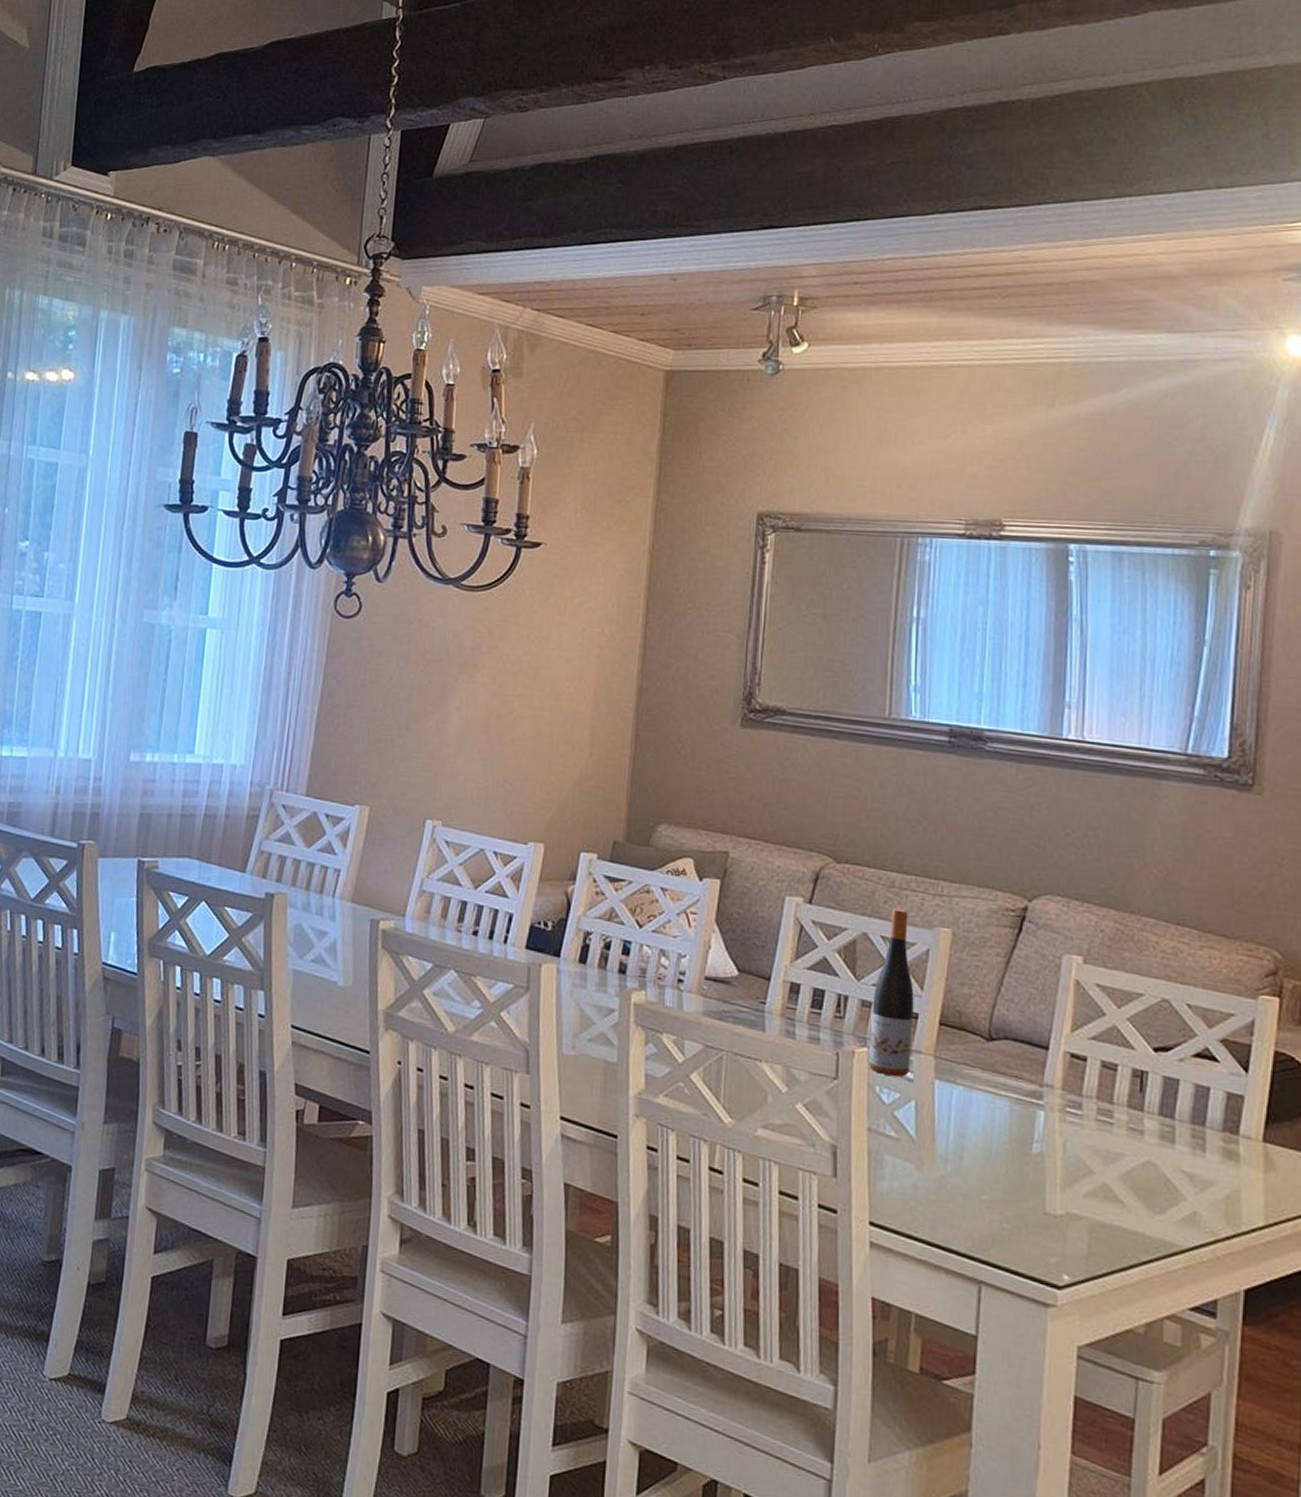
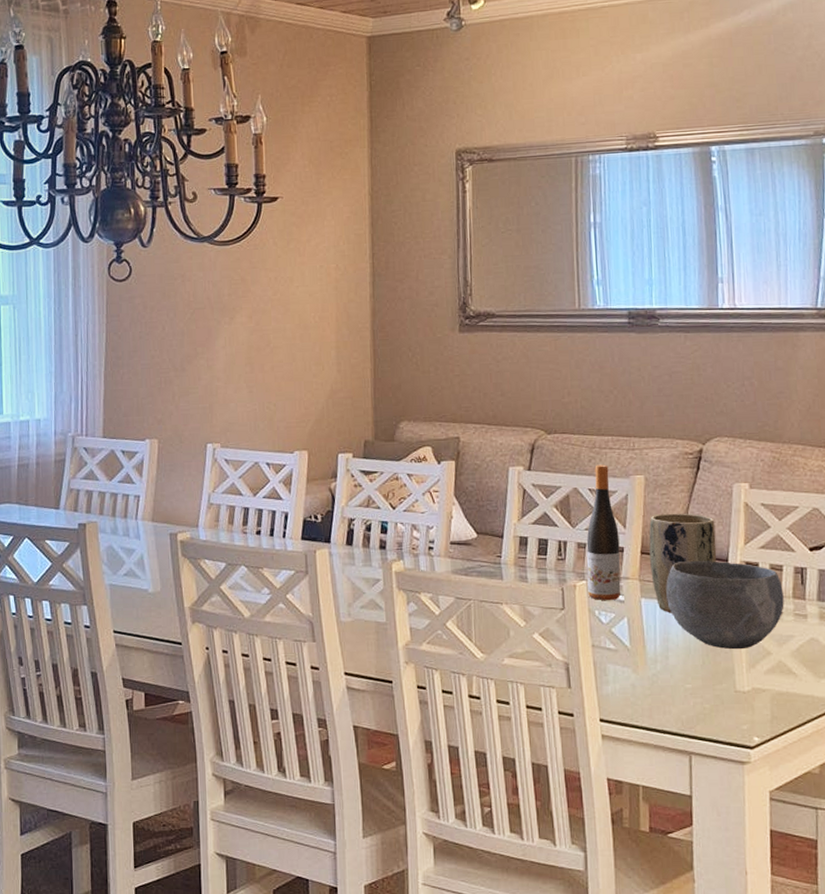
plant pot: none [950,979,1036,1104] -> present [649,513,717,613]
bowl: none [967,1041,1116,1162] -> present [666,561,784,650]

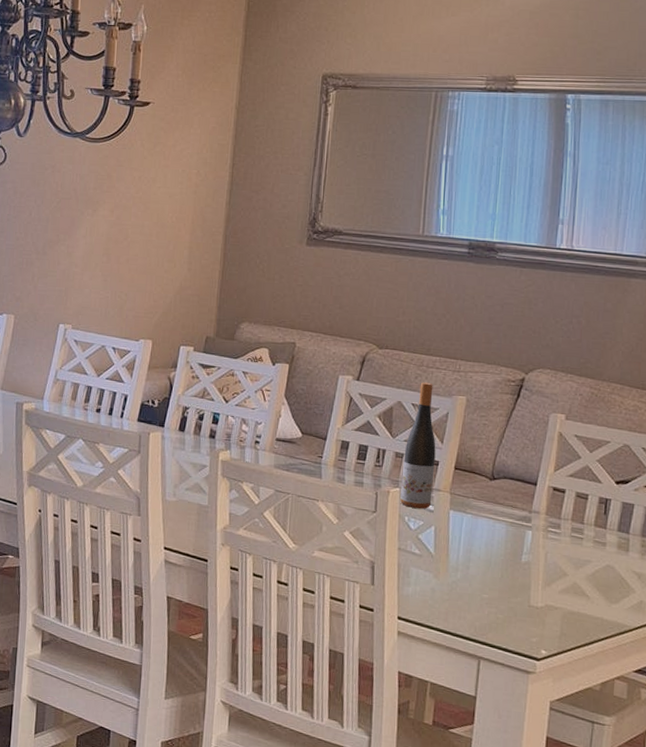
plant pot: present [649,513,717,613] -> none [462,434,528,527]
bowl: present [666,561,784,650] -> none [474,480,586,568]

